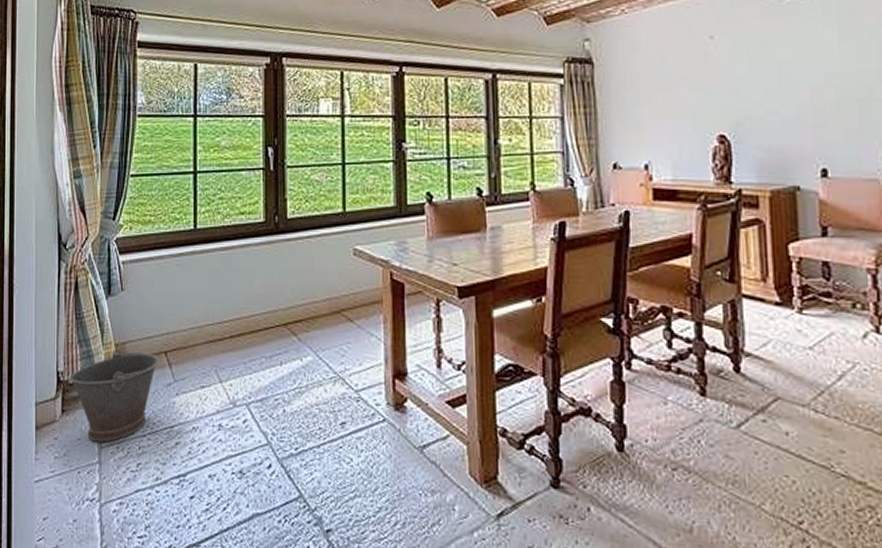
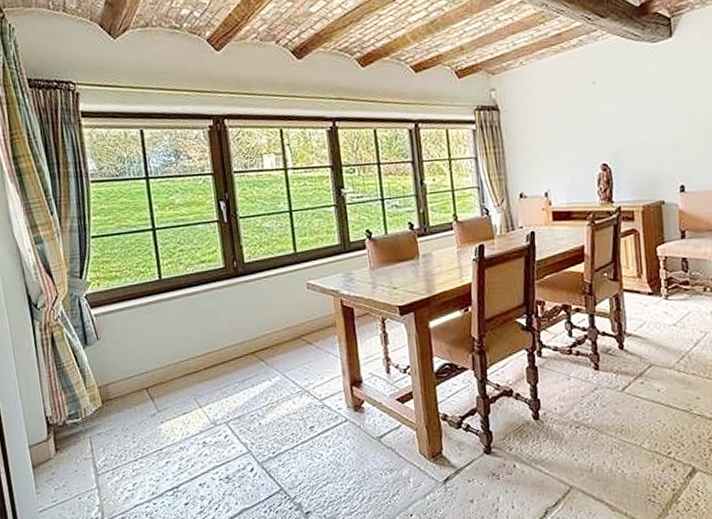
bucket: present [68,349,161,443] -> none [57,390,143,471]

